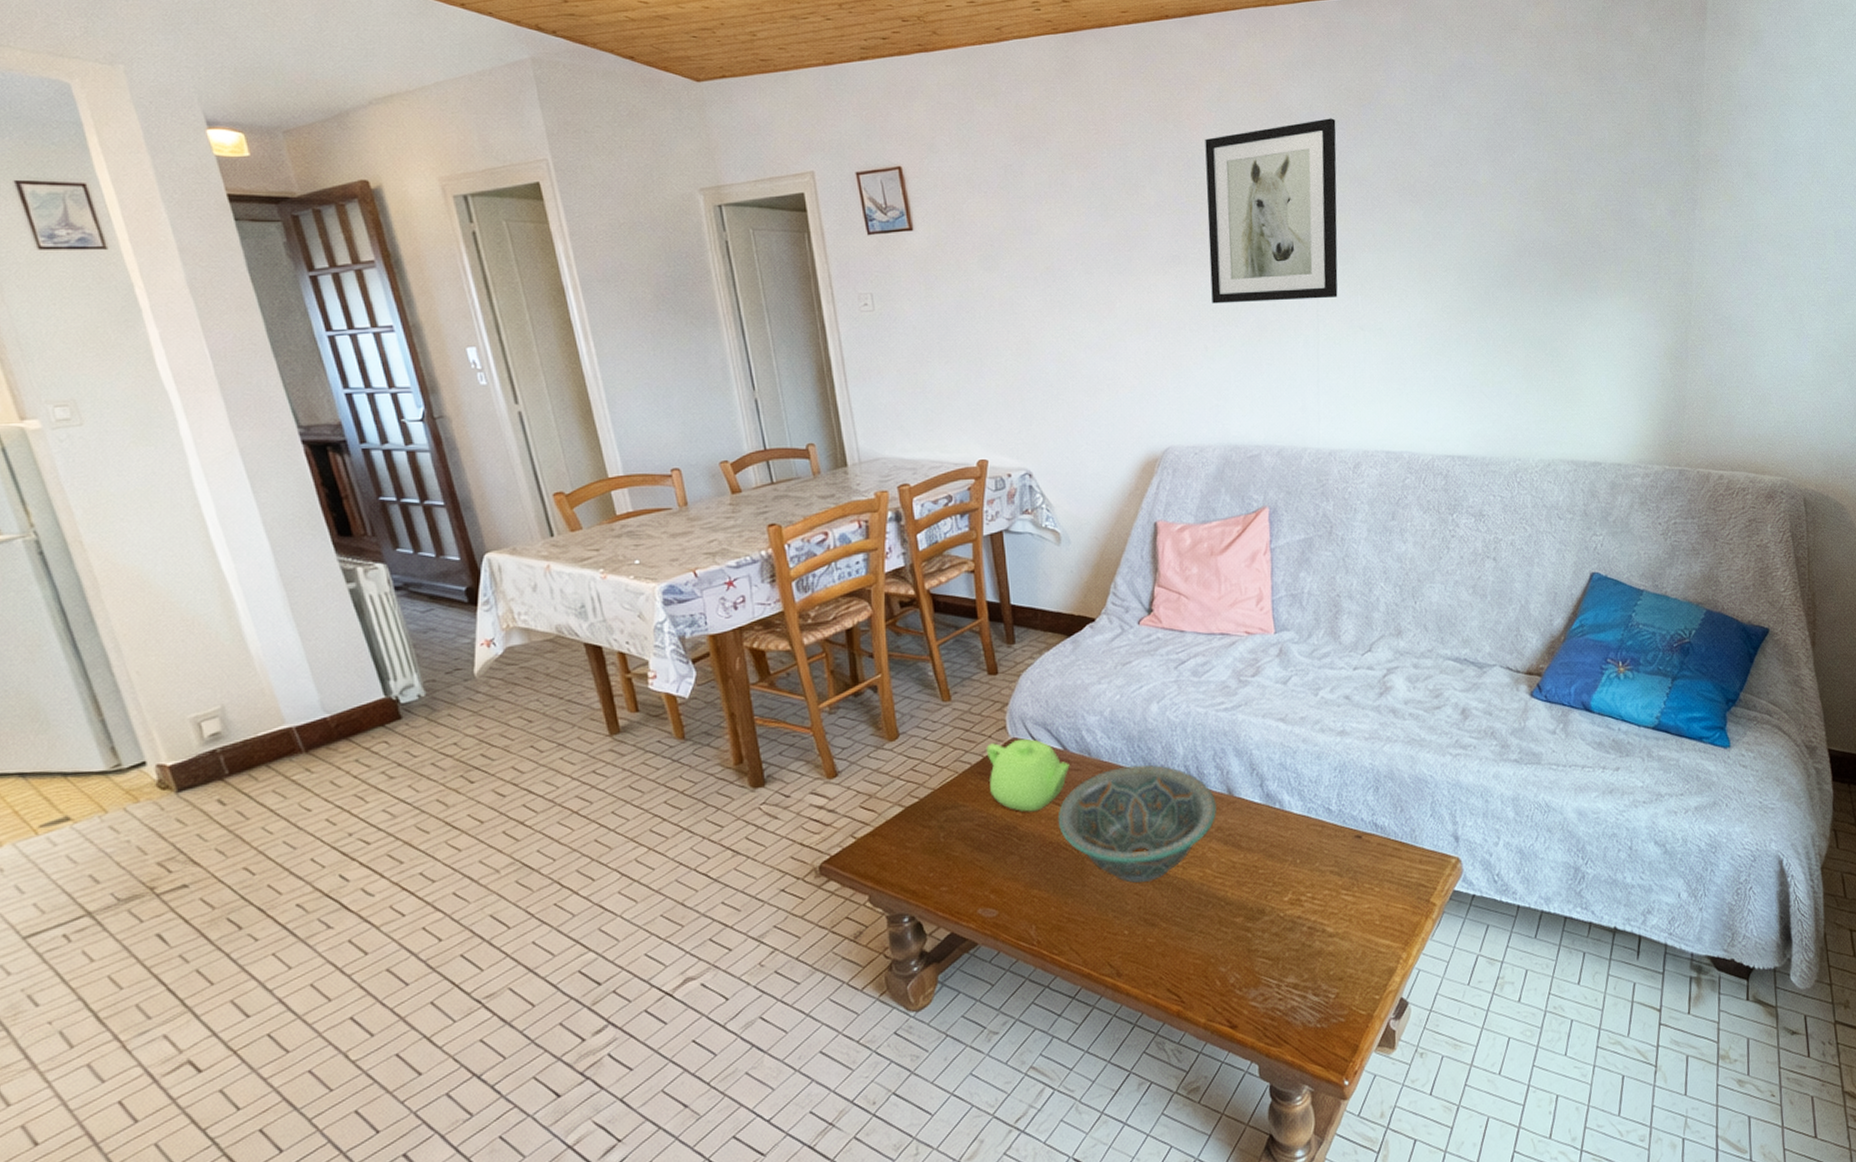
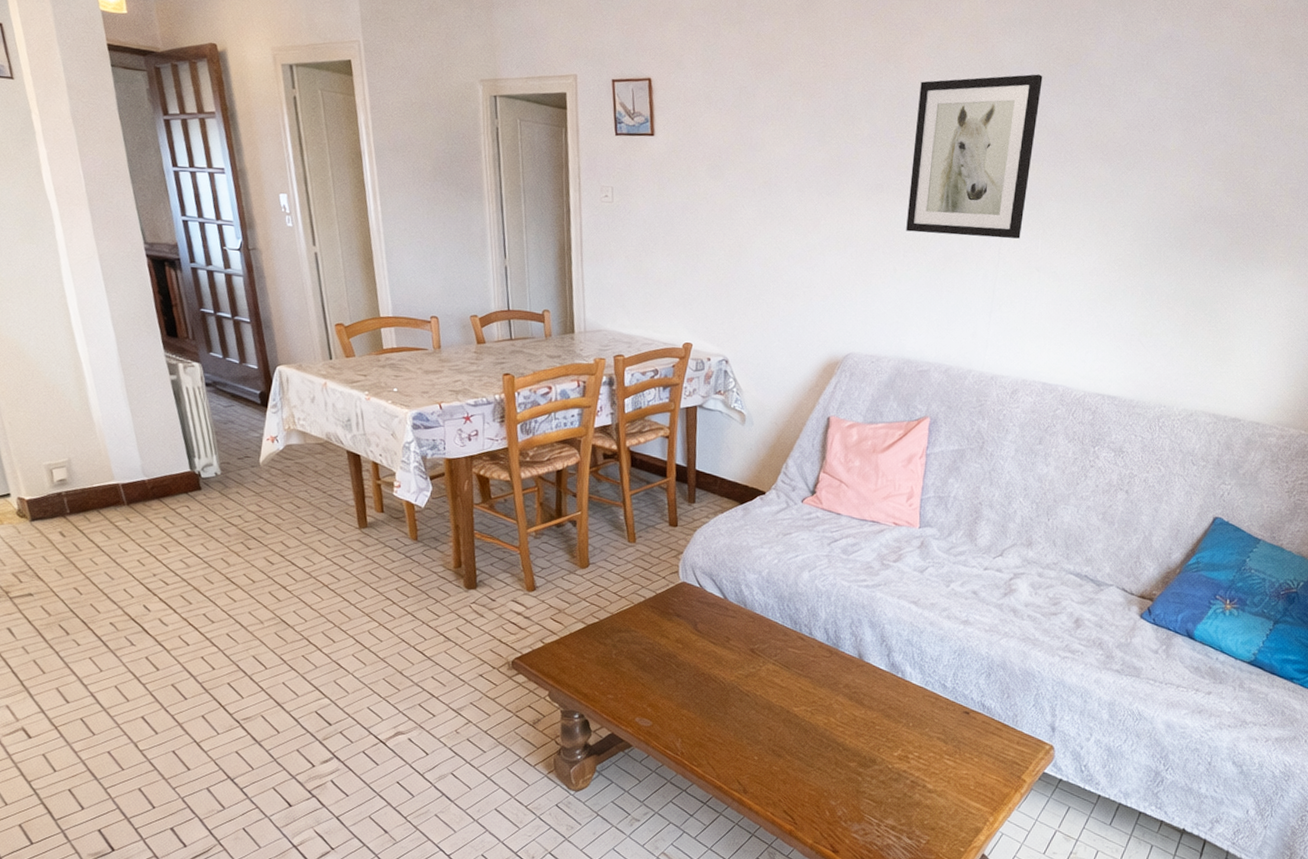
teapot: present [986,738,1070,812] -> none [658,583,728,646]
decorative bowl: present [1057,764,1217,883] -> none [711,620,847,720]

